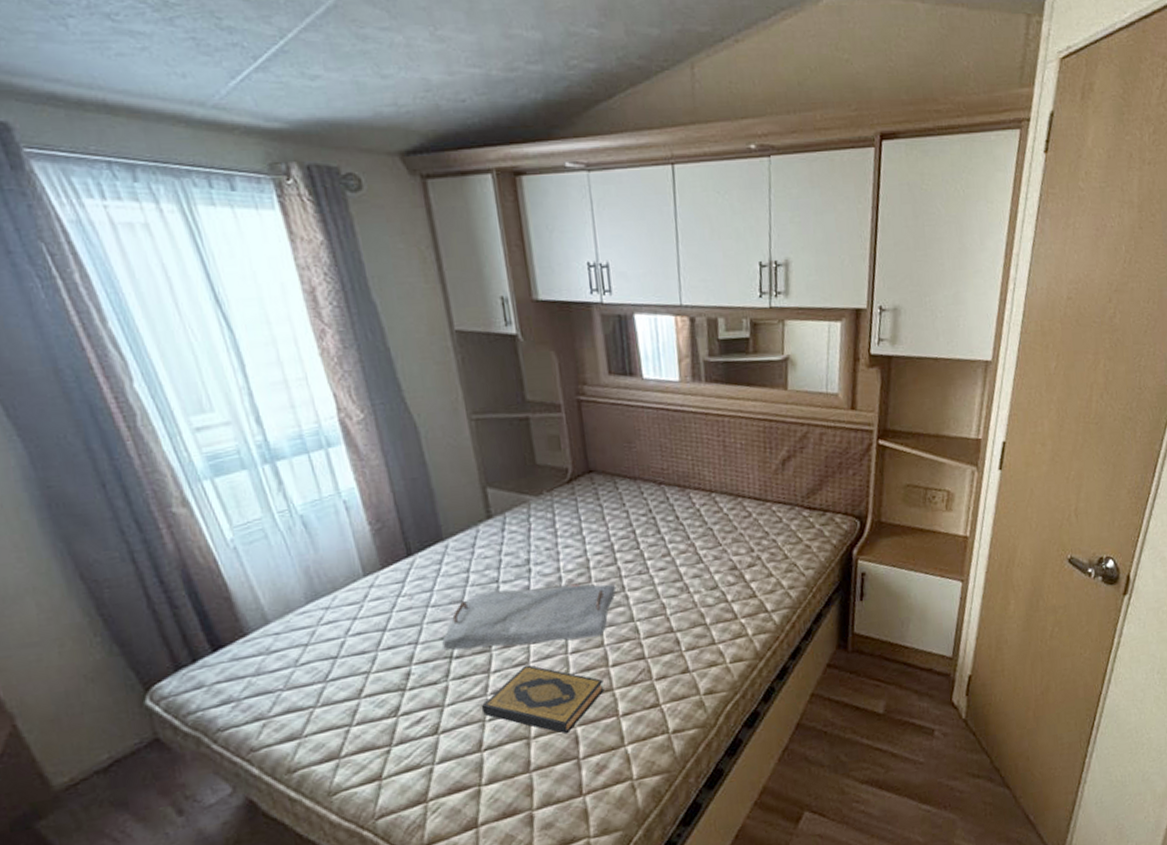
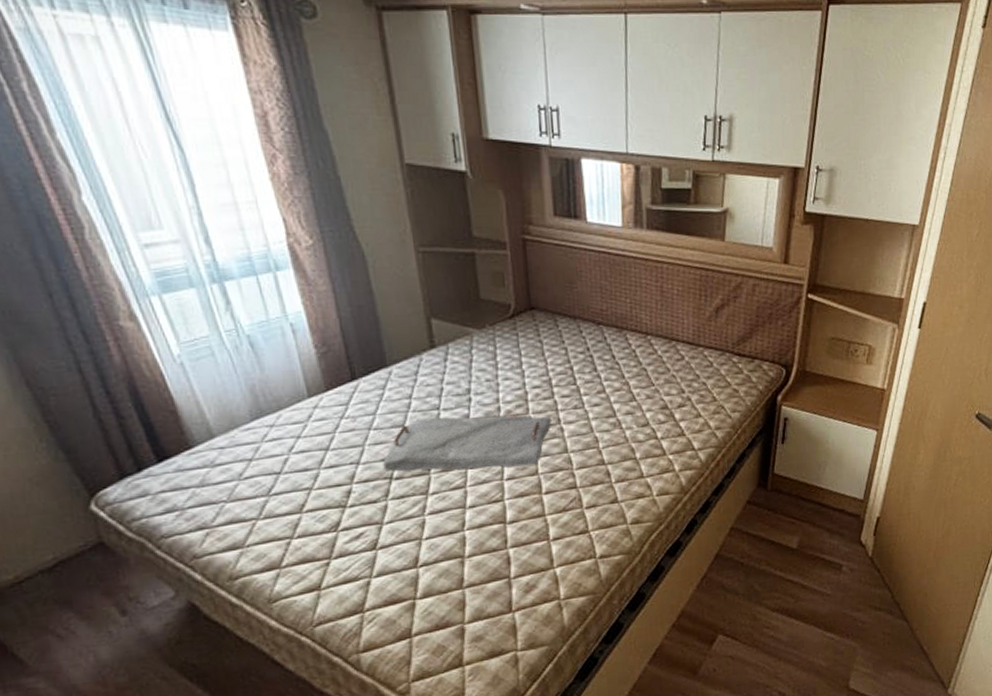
hardback book: present [481,665,604,734] -> none [418,489,537,555]

